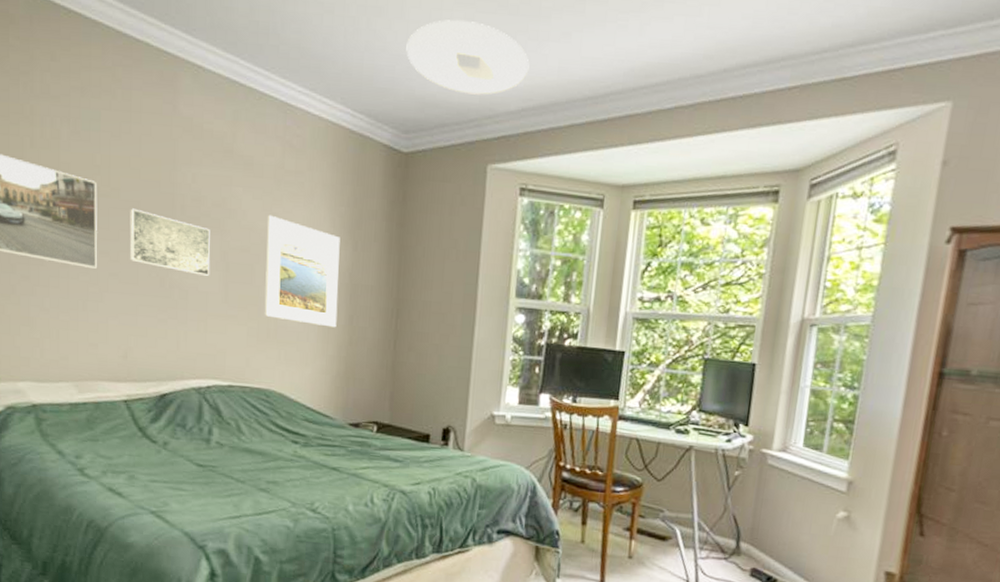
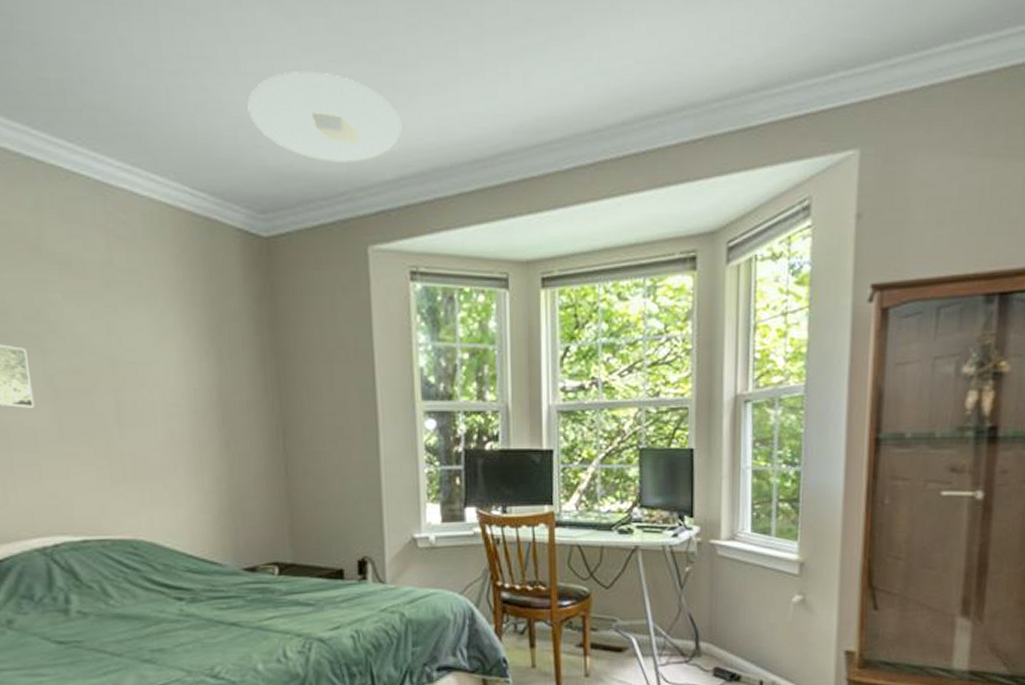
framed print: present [264,214,340,328] -> none [99,324,211,457]

